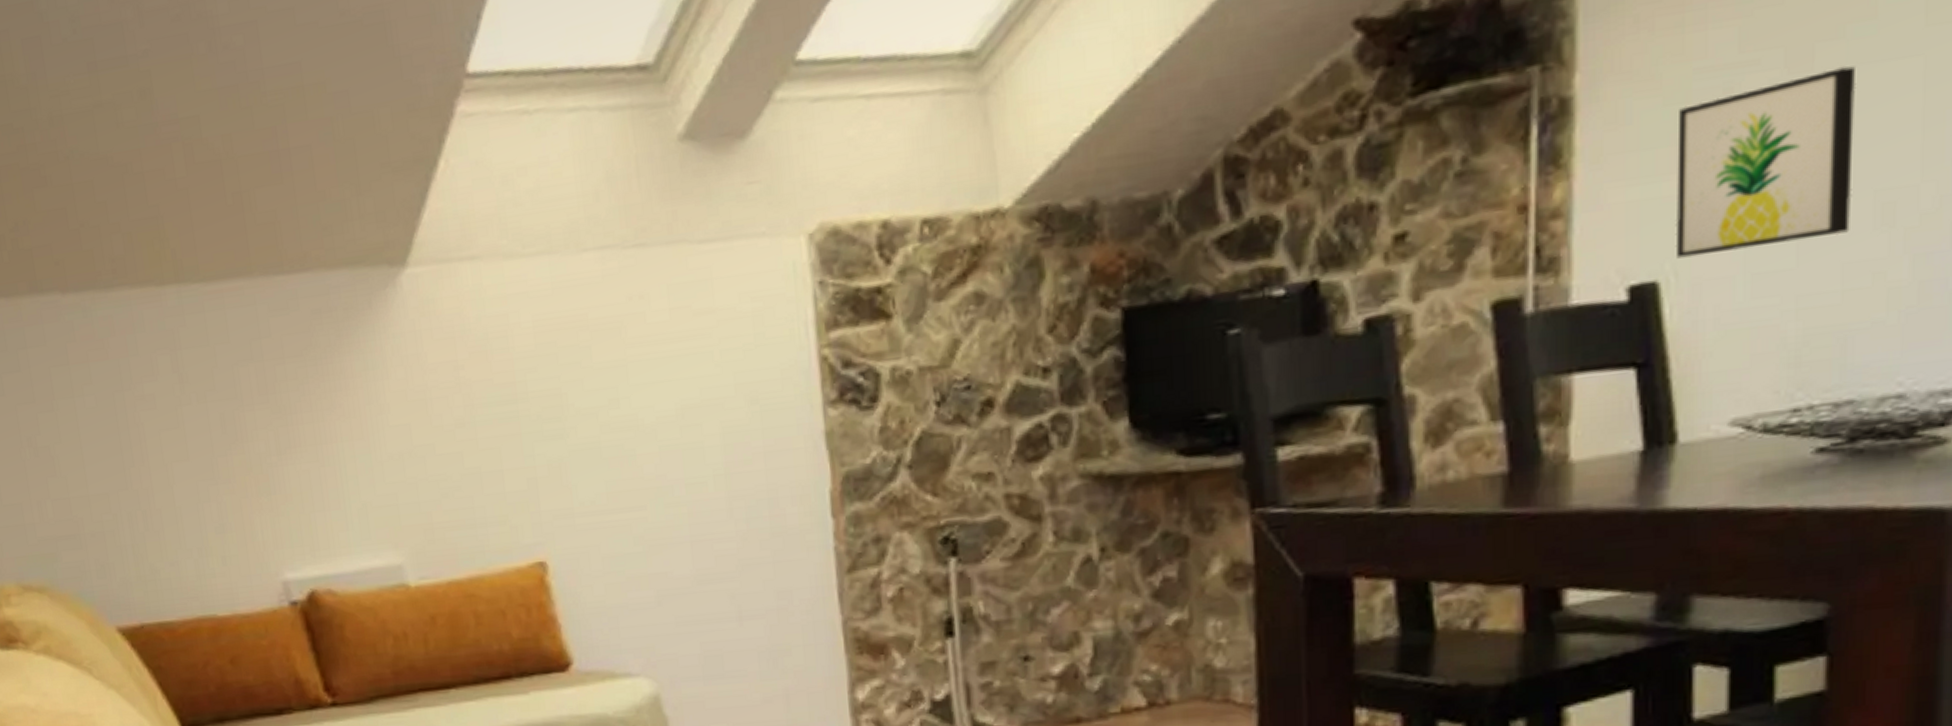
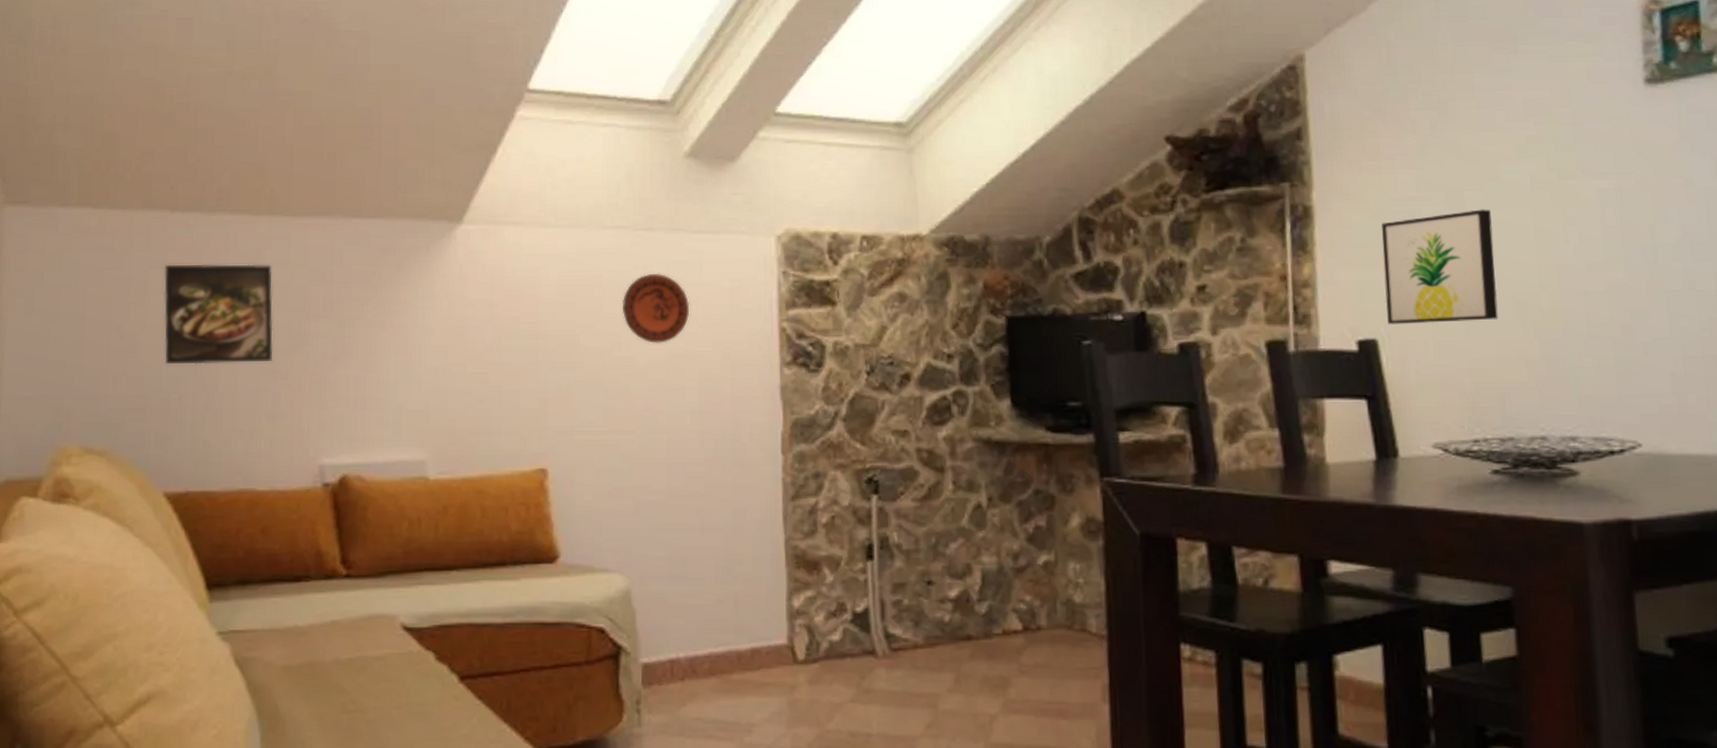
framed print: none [67,346,209,480] -> present [164,264,273,365]
decorative plate: none [616,301,703,395] -> present [622,273,690,343]

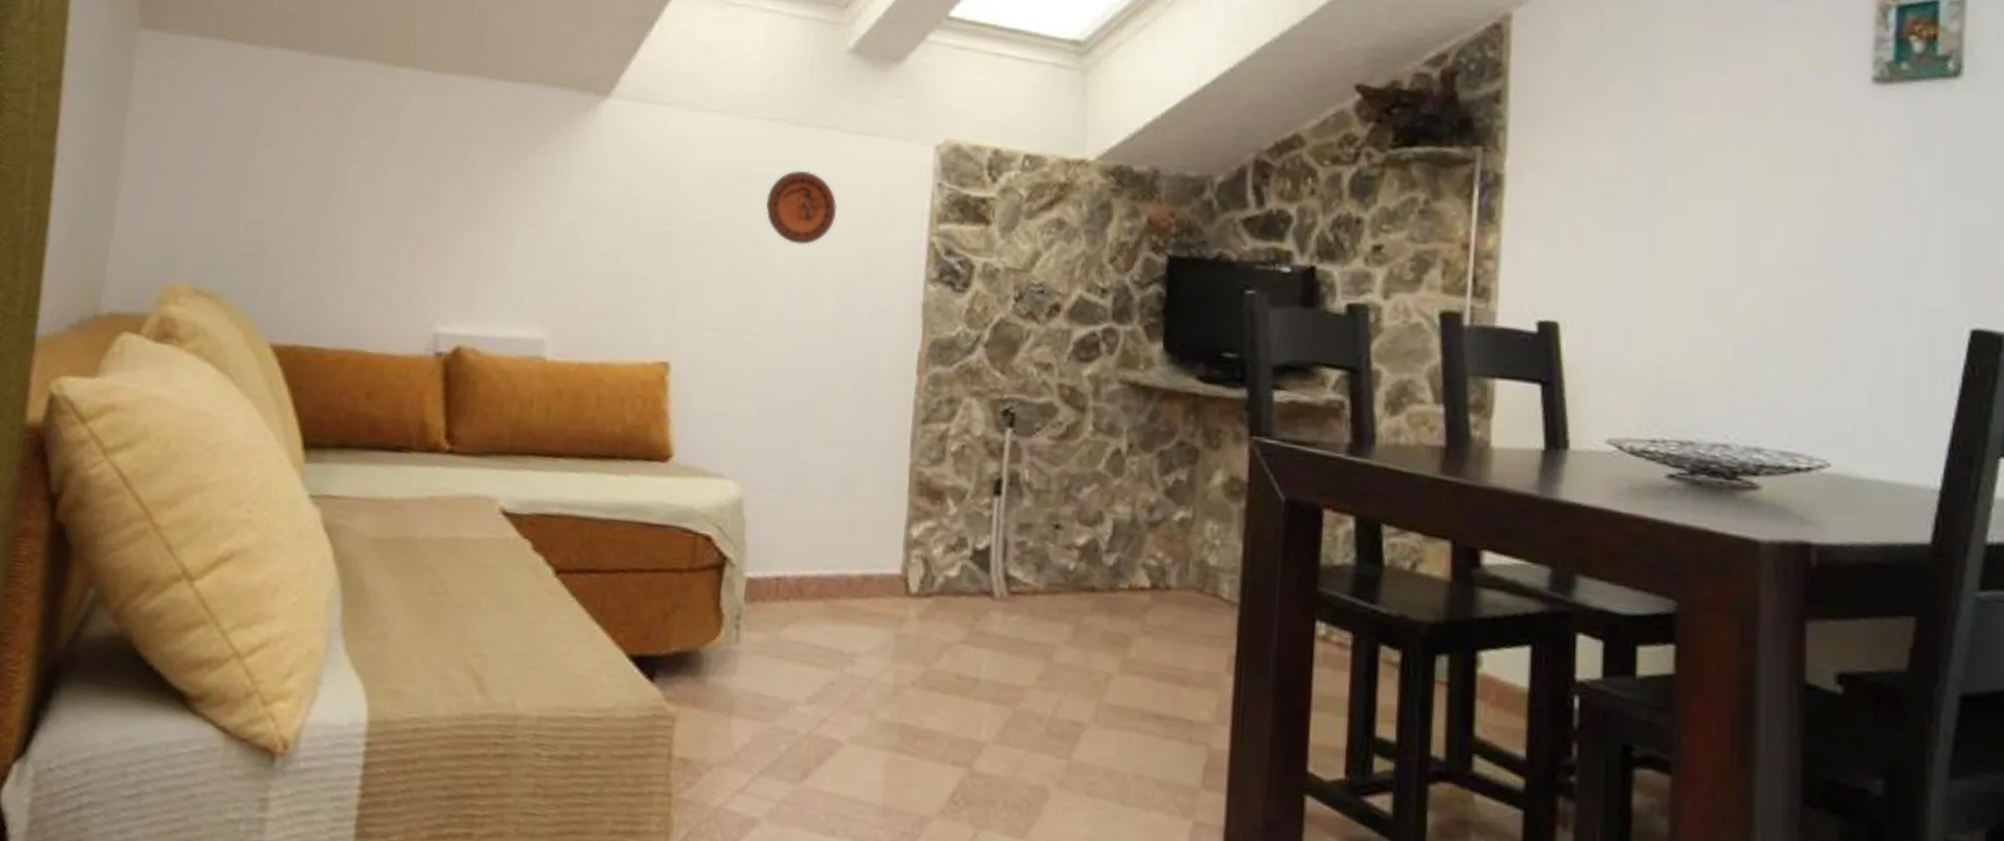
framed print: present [164,264,273,365] -> none [286,107,408,219]
wall art: present [1382,208,1498,325] -> none [1571,196,1695,315]

